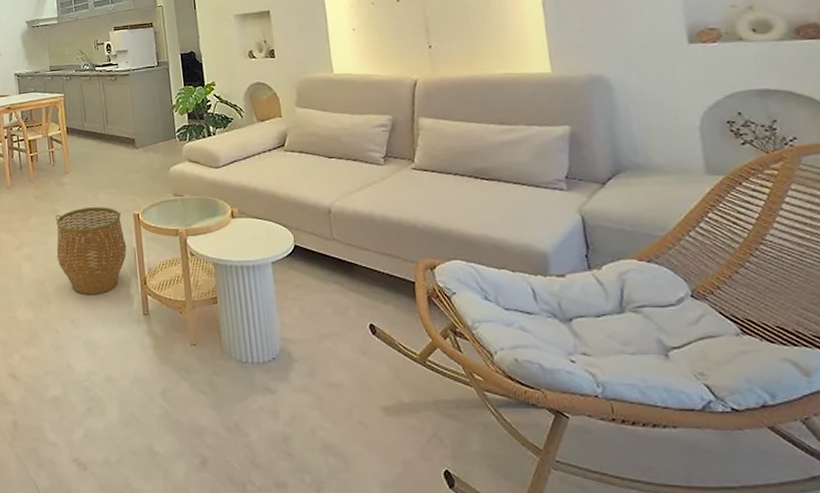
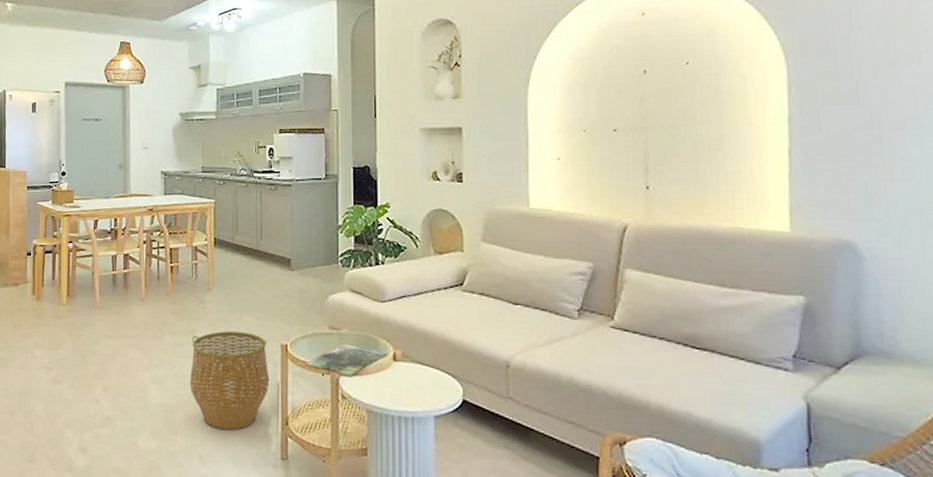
magazine: none [156,207,226,237] -> present [306,343,387,377]

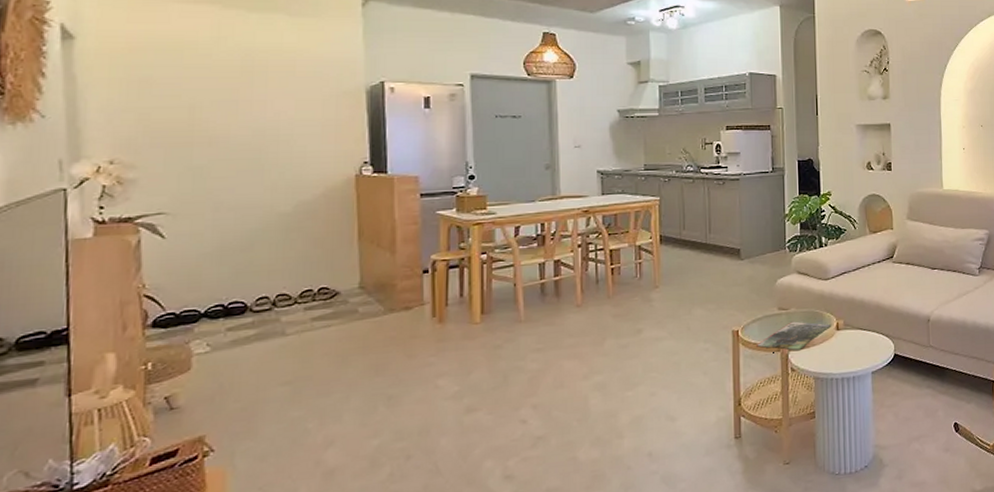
basket: present [189,331,270,431] -> none [636,324,722,424]

